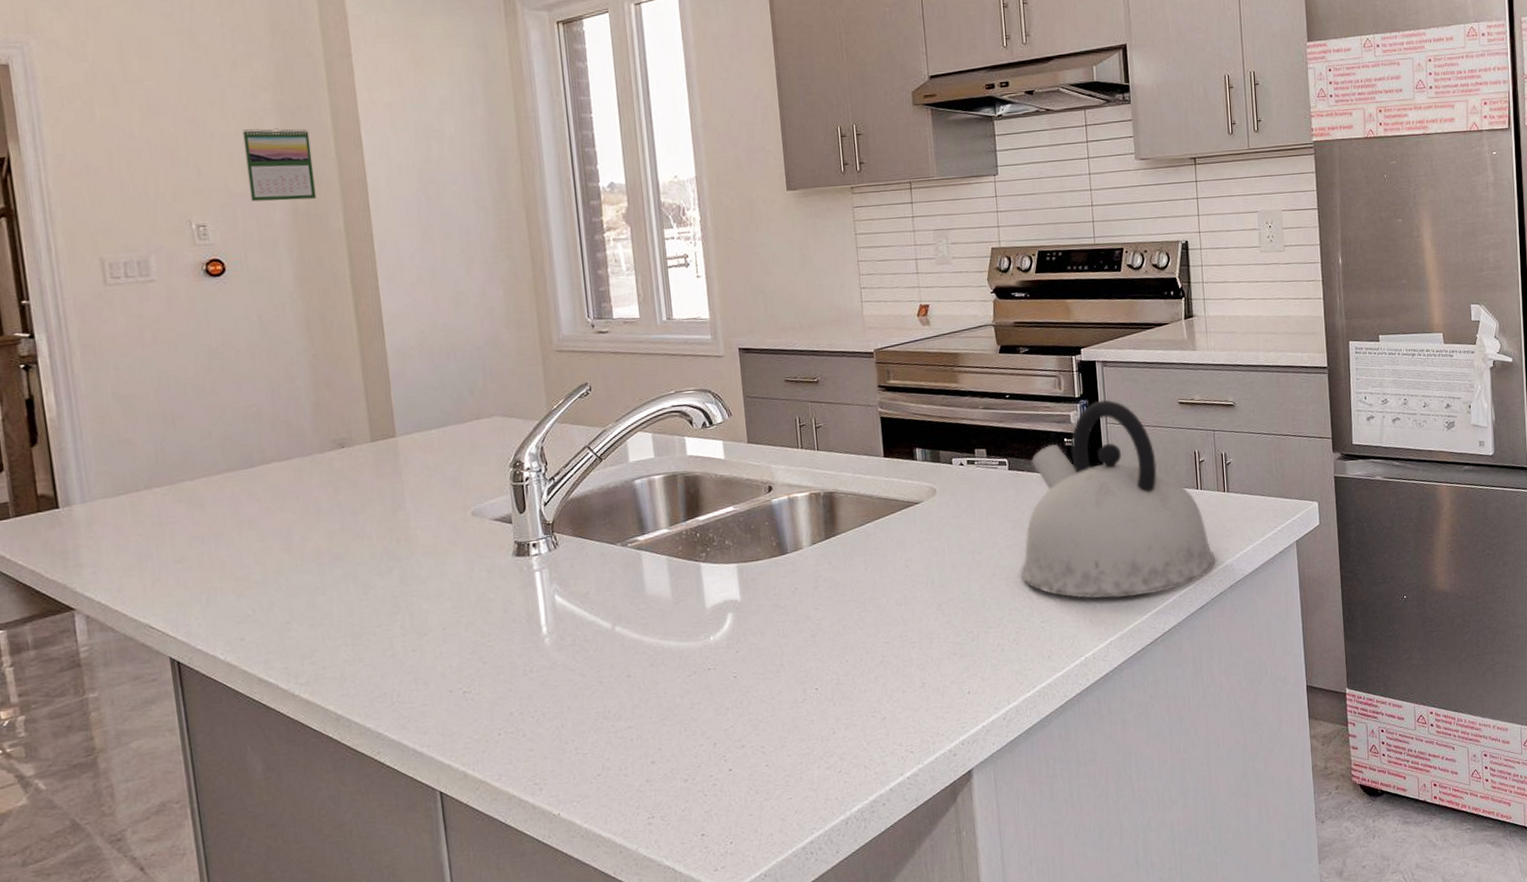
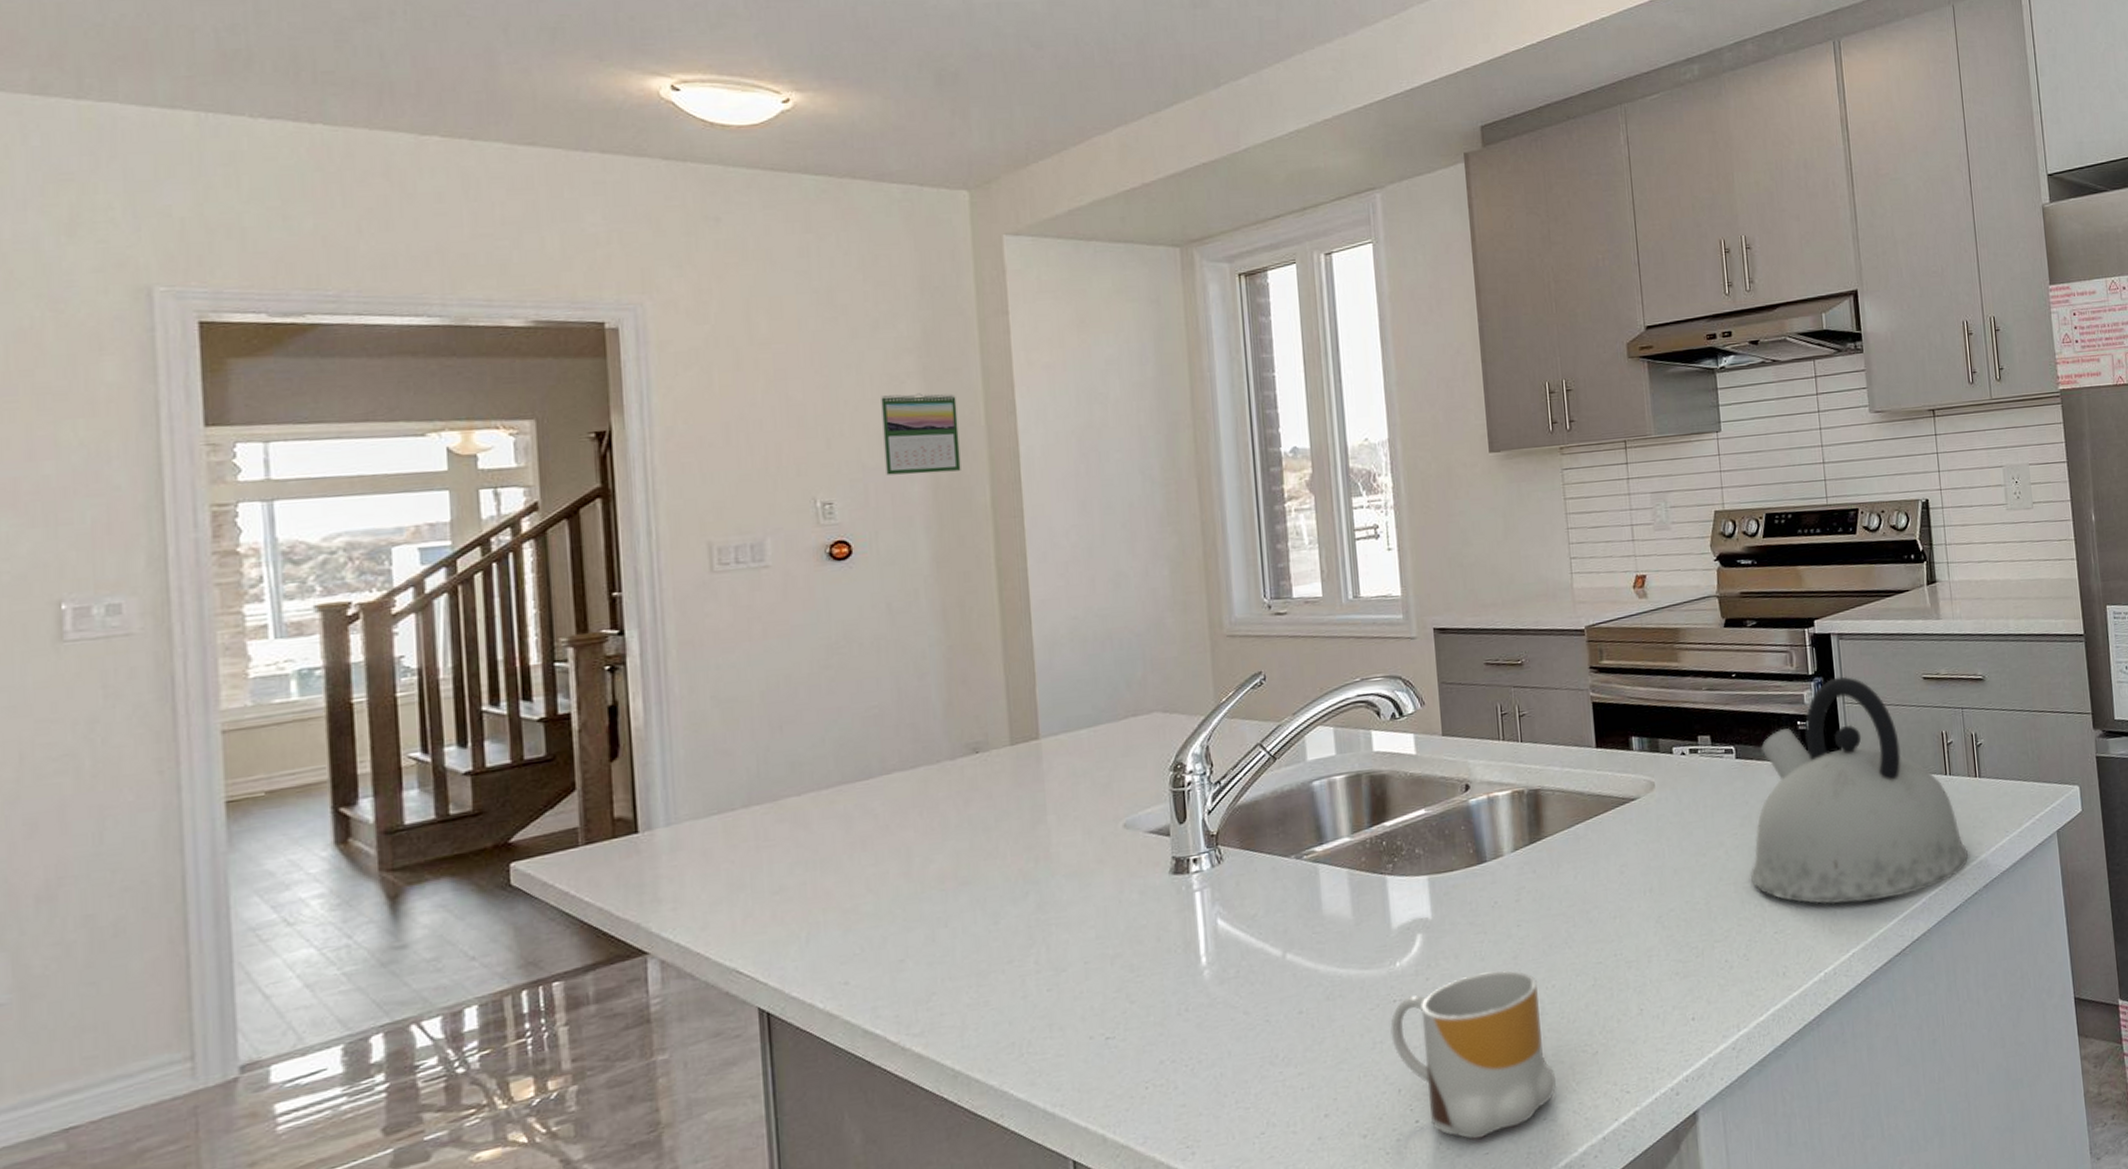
mug: none [706,646,850,786] -> present [1390,970,1557,1140]

